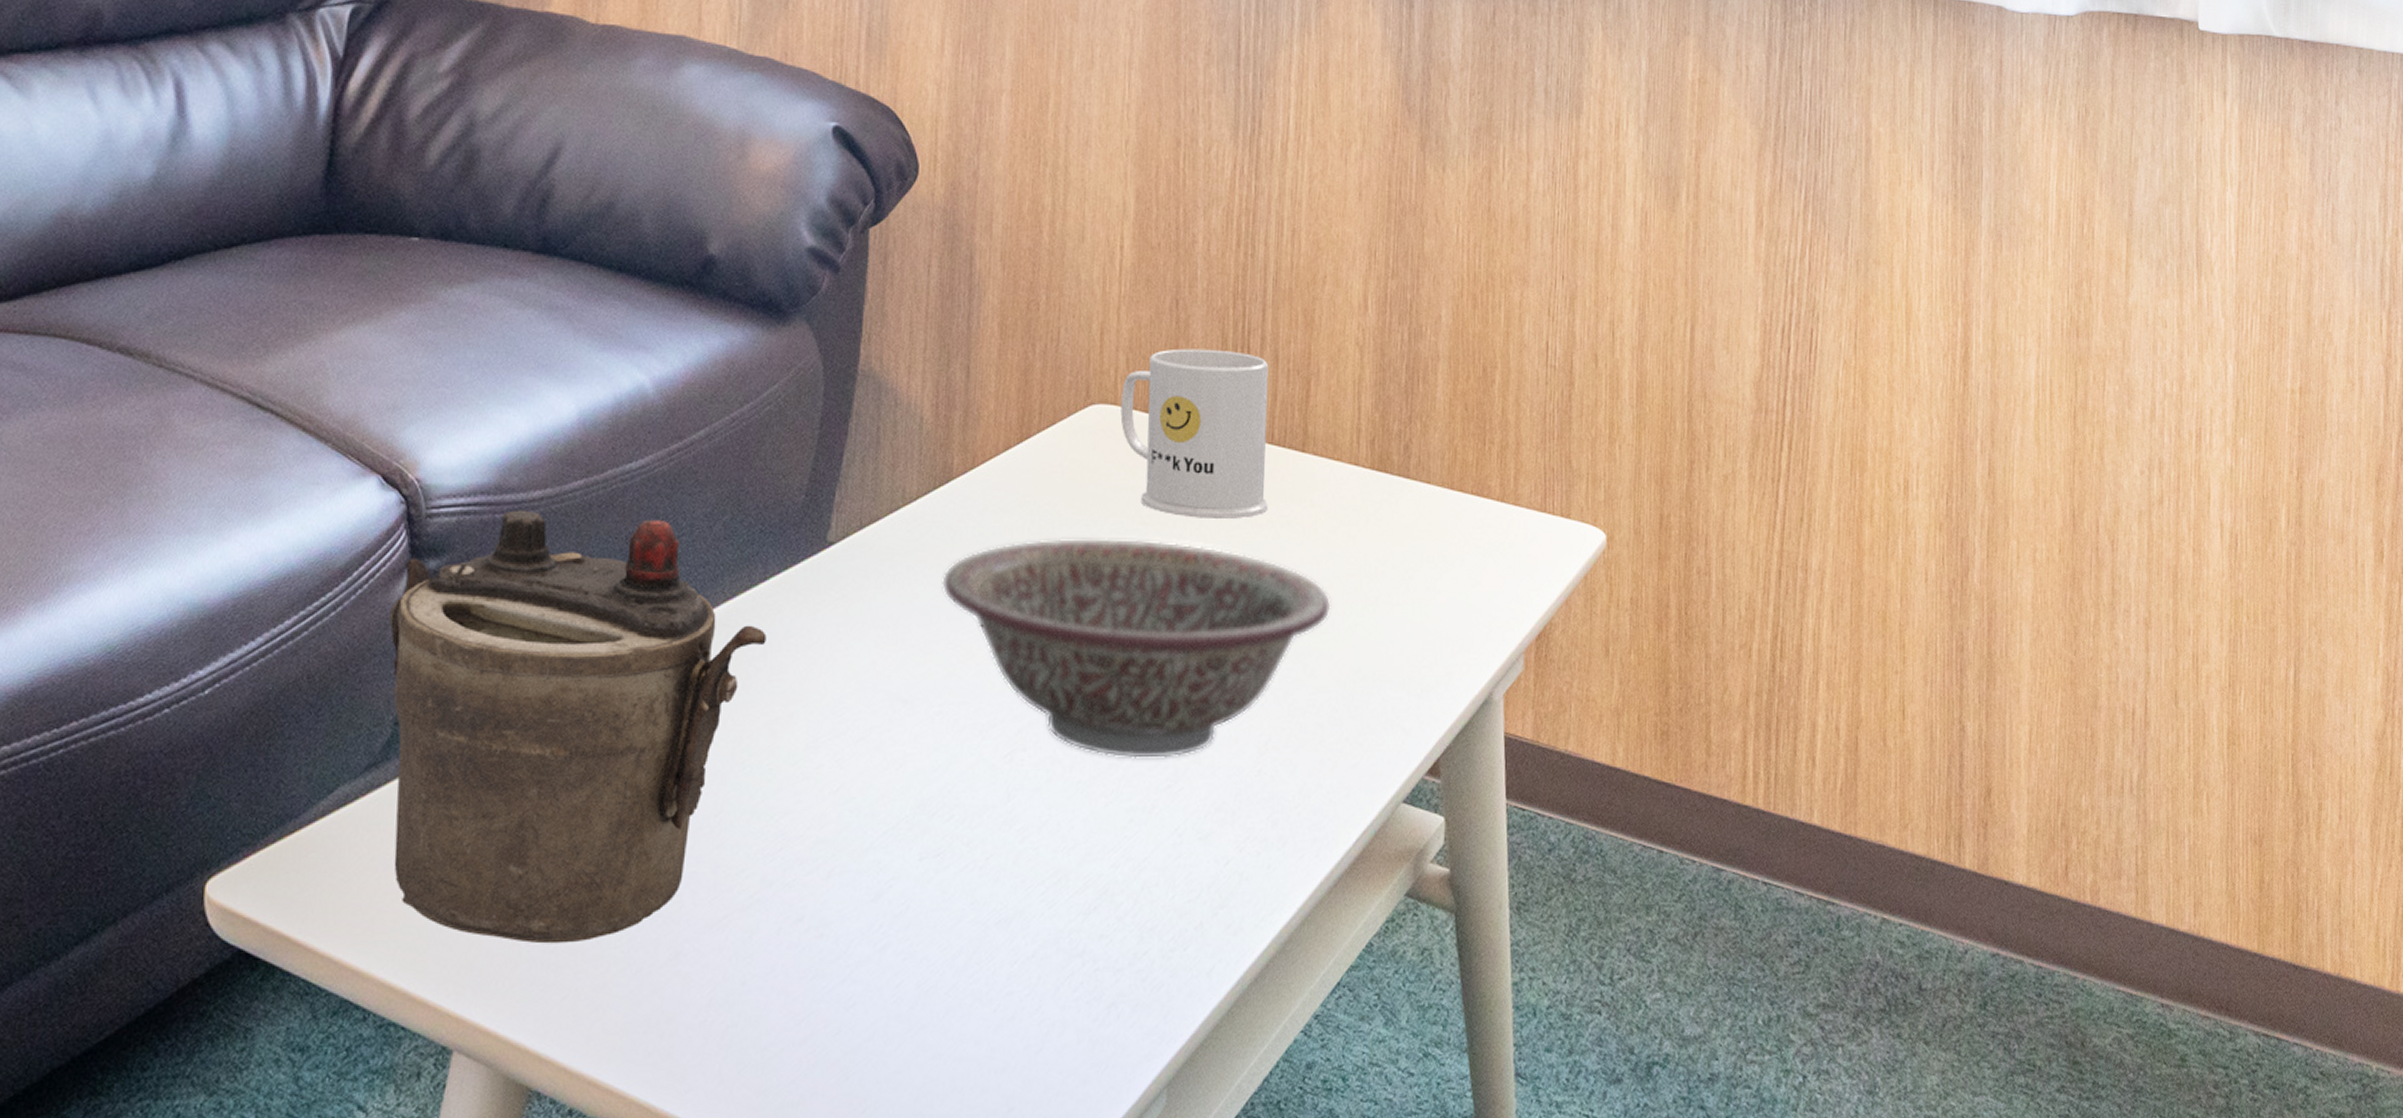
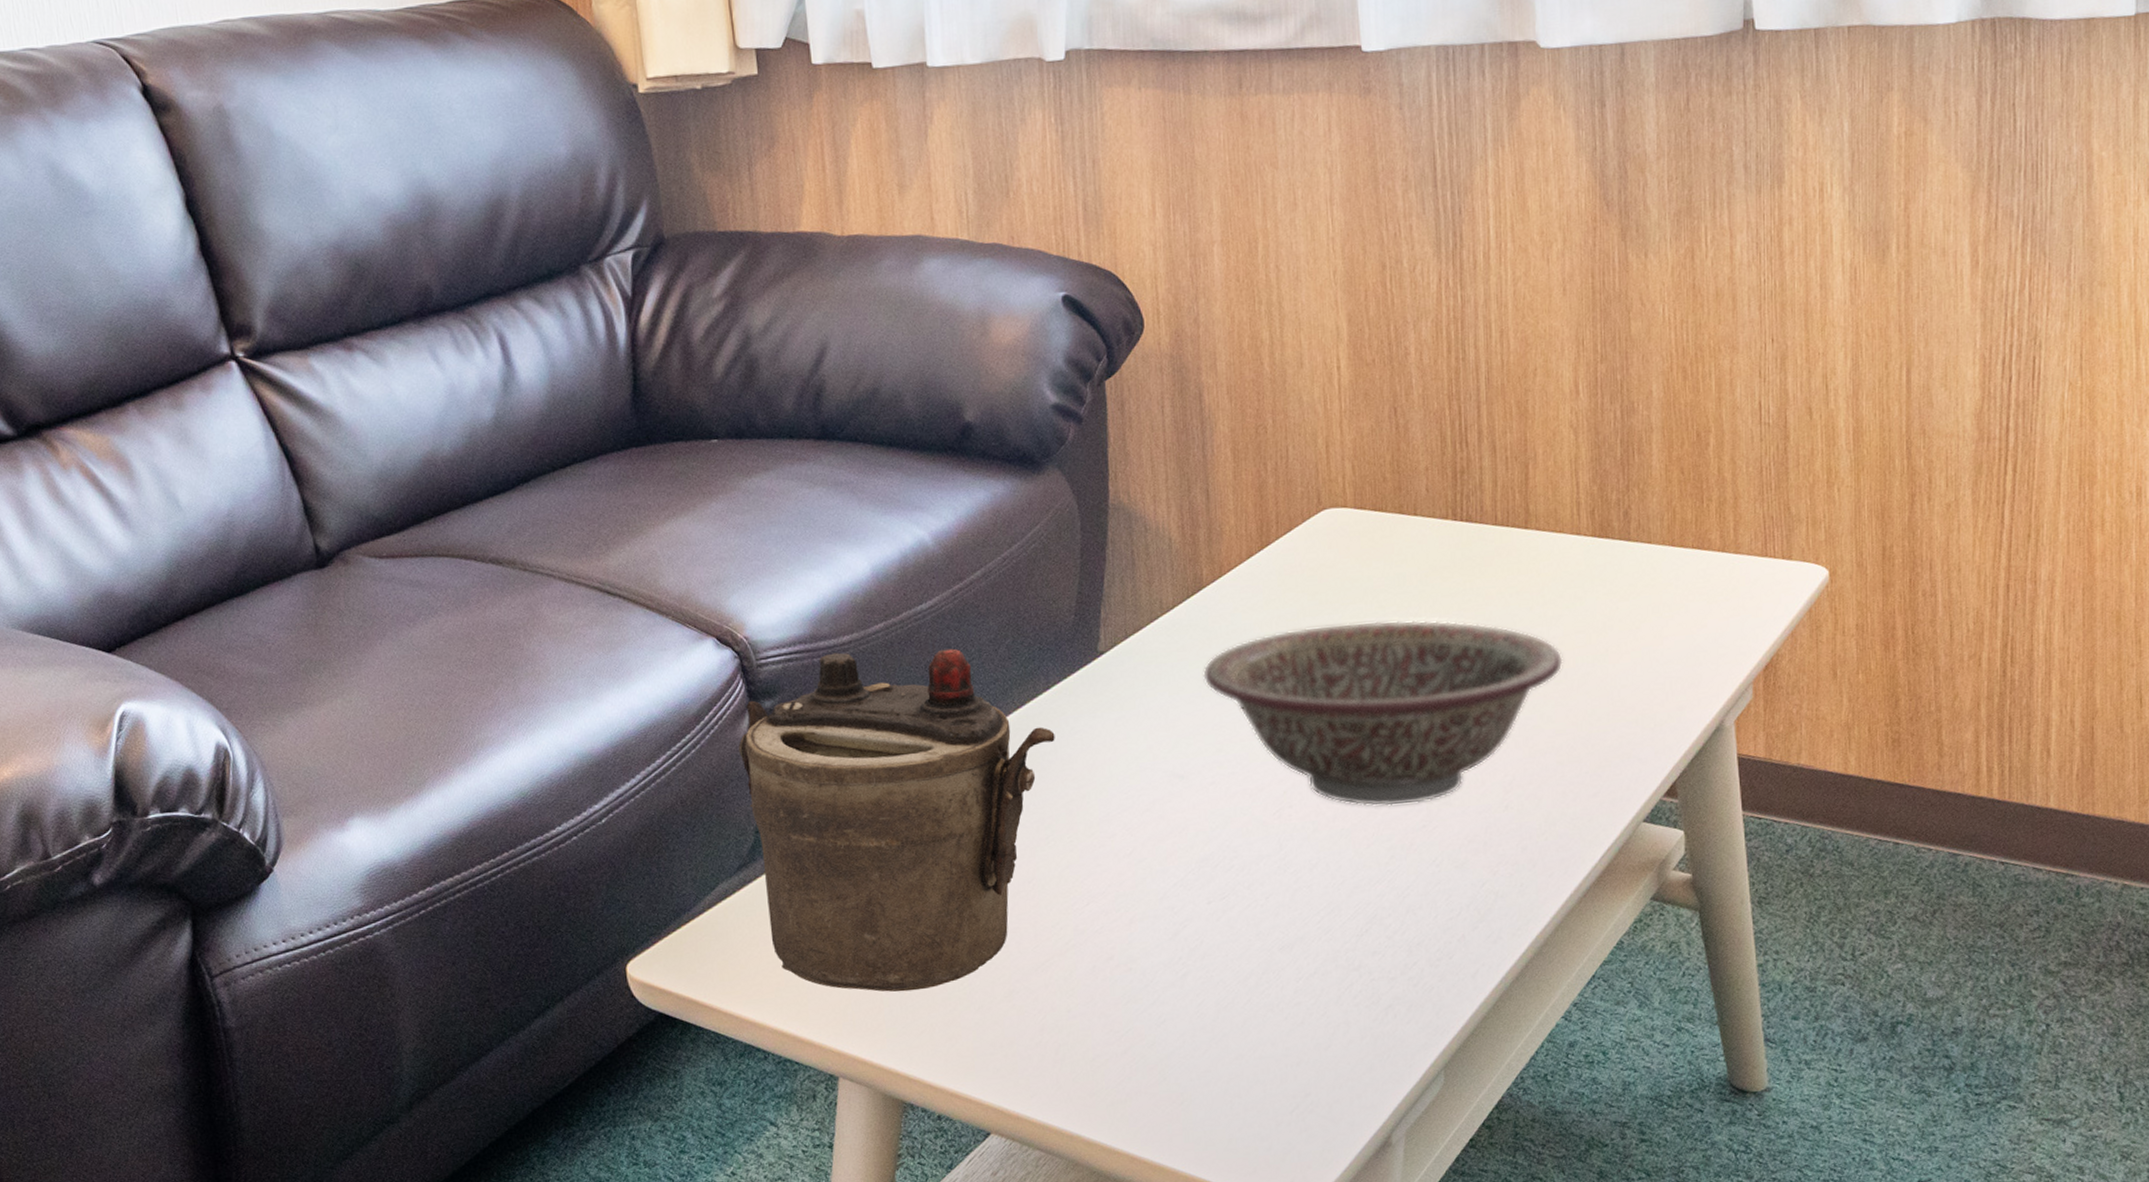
mug: present [1120,348,1269,520] -> none [1350,447,1497,598]

